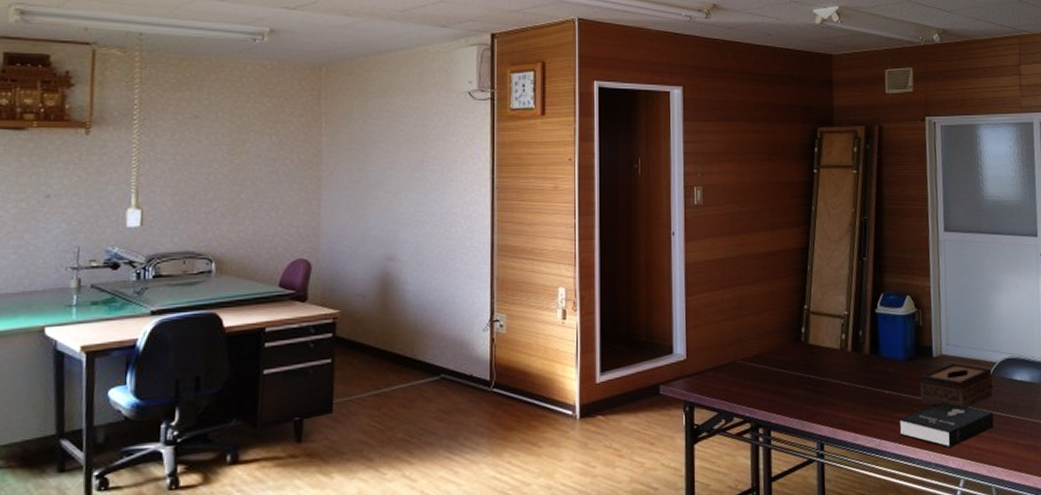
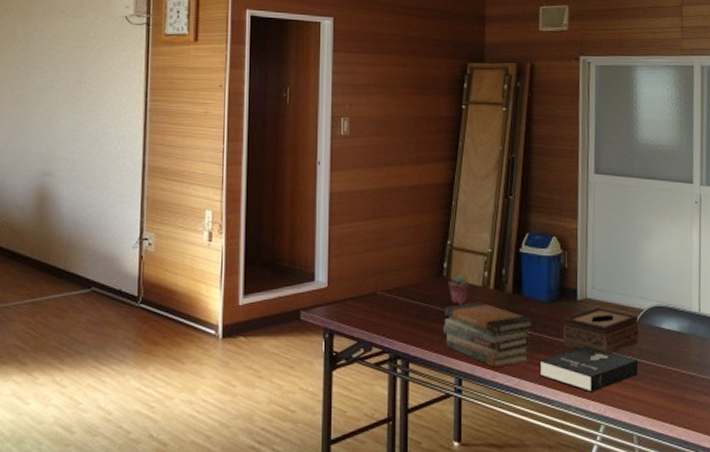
book stack: none [803,364,893,430] -> present [444,302,535,368]
potted succulent: none [806,338,828,369] -> present [448,274,470,304]

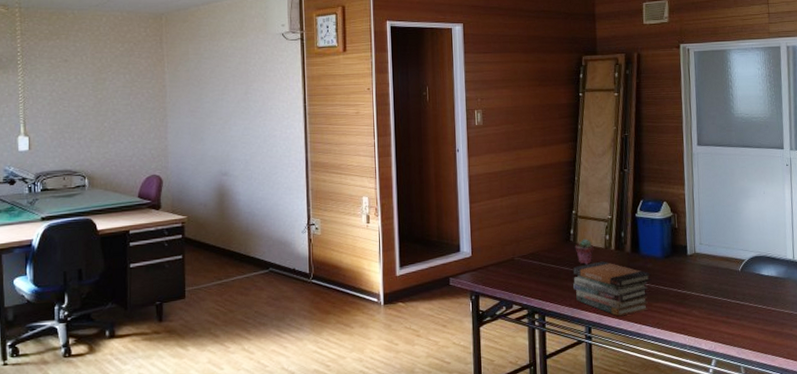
booklet: present [539,345,639,393] -> none [657,292,743,333]
tissue box: present [563,307,639,353] -> none [676,259,742,298]

